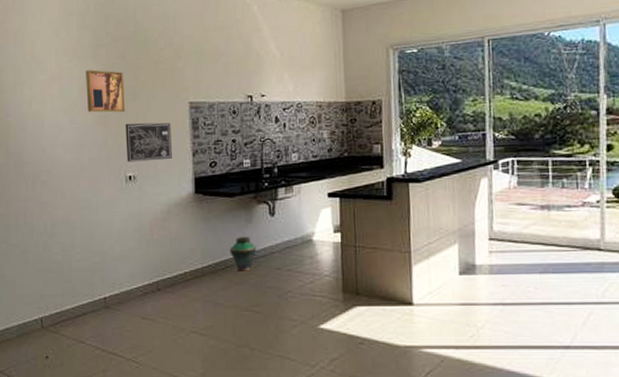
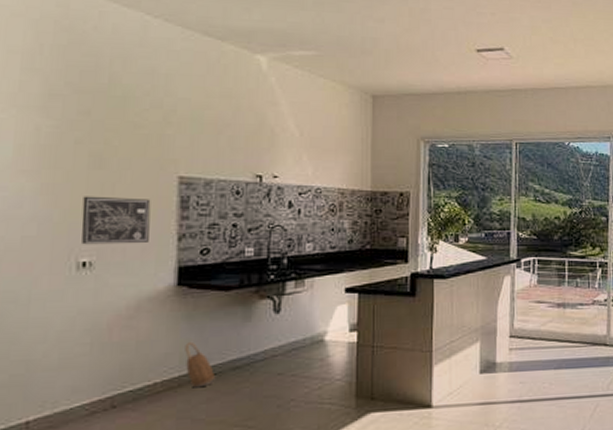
wall art: present [86,69,126,113] -> none [26,124,88,181]
basket: none [204,239,229,278] -> present [185,341,216,388]
vase: present [229,236,256,272] -> none [219,337,254,379]

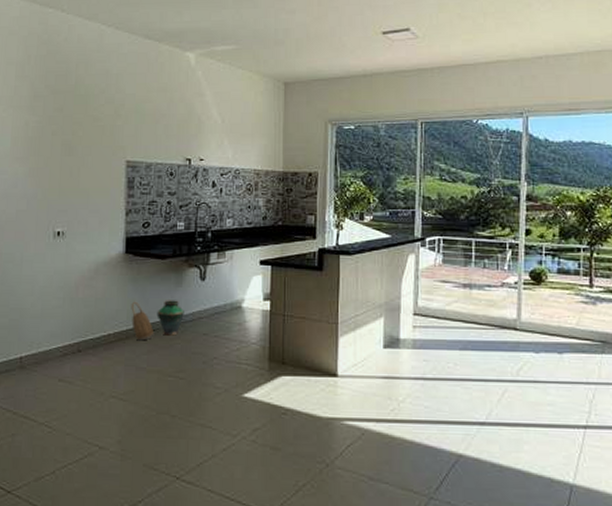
wall art: present [81,196,151,245] -> none [56,178,106,218]
vase: none [219,337,254,379] -> present [156,300,184,336]

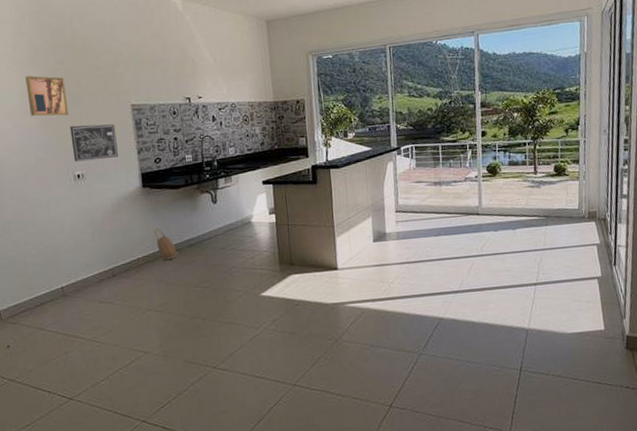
wall art: none [19,121,61,166] -> present [25,75,70,117]
wall art: none [56,178,106,218] -> present [70,124,118,162]
vase: present [156,300,184,336] -> none [178,222,202,254]

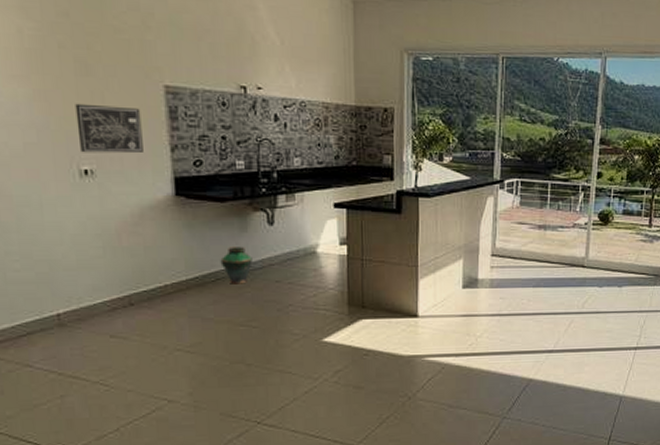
wall art: present [25,75,70,117] -> none [10,26,75,88]
basket: present [154,227,179,261] -> none [189,248,220,291]
vase: none [178,222,202,254] -> present [220,247,253,284]

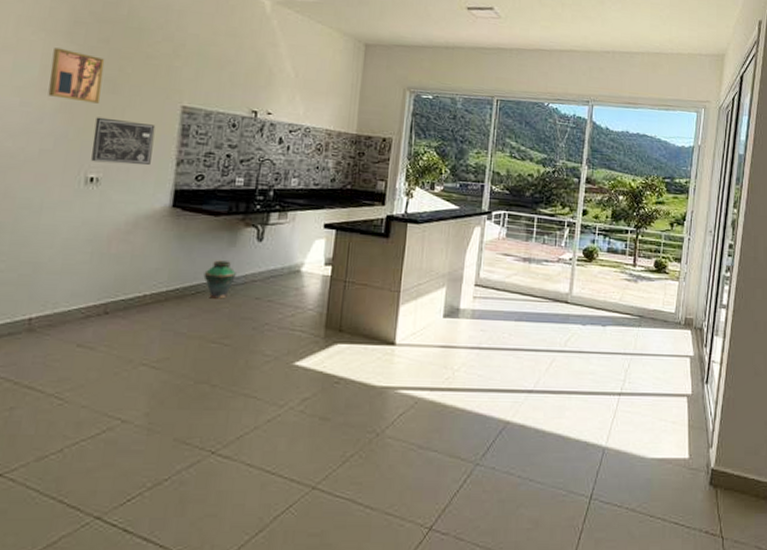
wall art: none [10,26,75,88] -> present [48,47,105,103]

